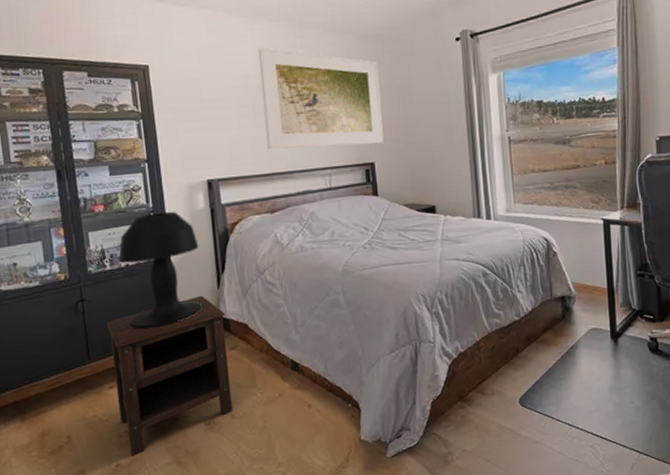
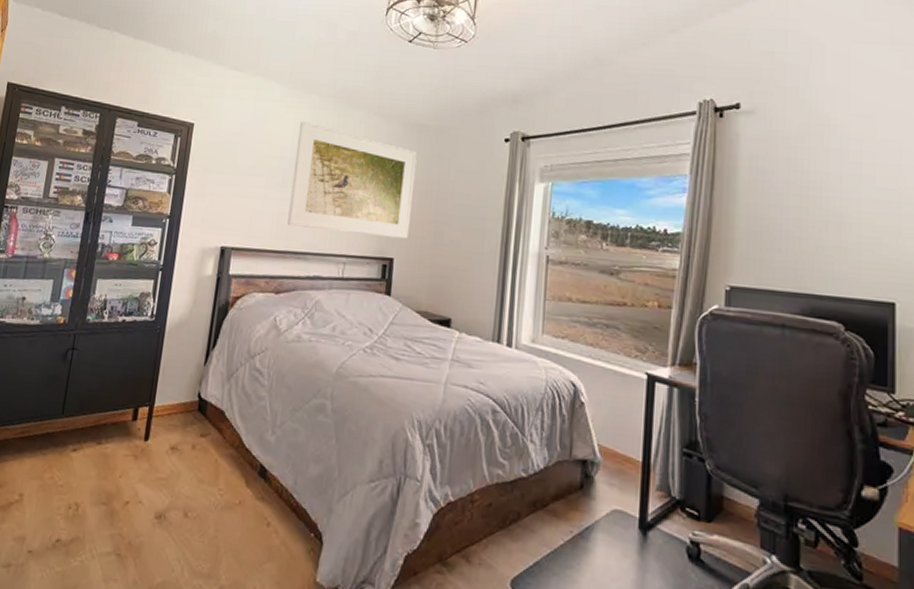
nightstand: present [106,295,233,456] -> none [73,368,206,535]
table lamp: present [118,211,203,330] -> none [110,271,197,395]

